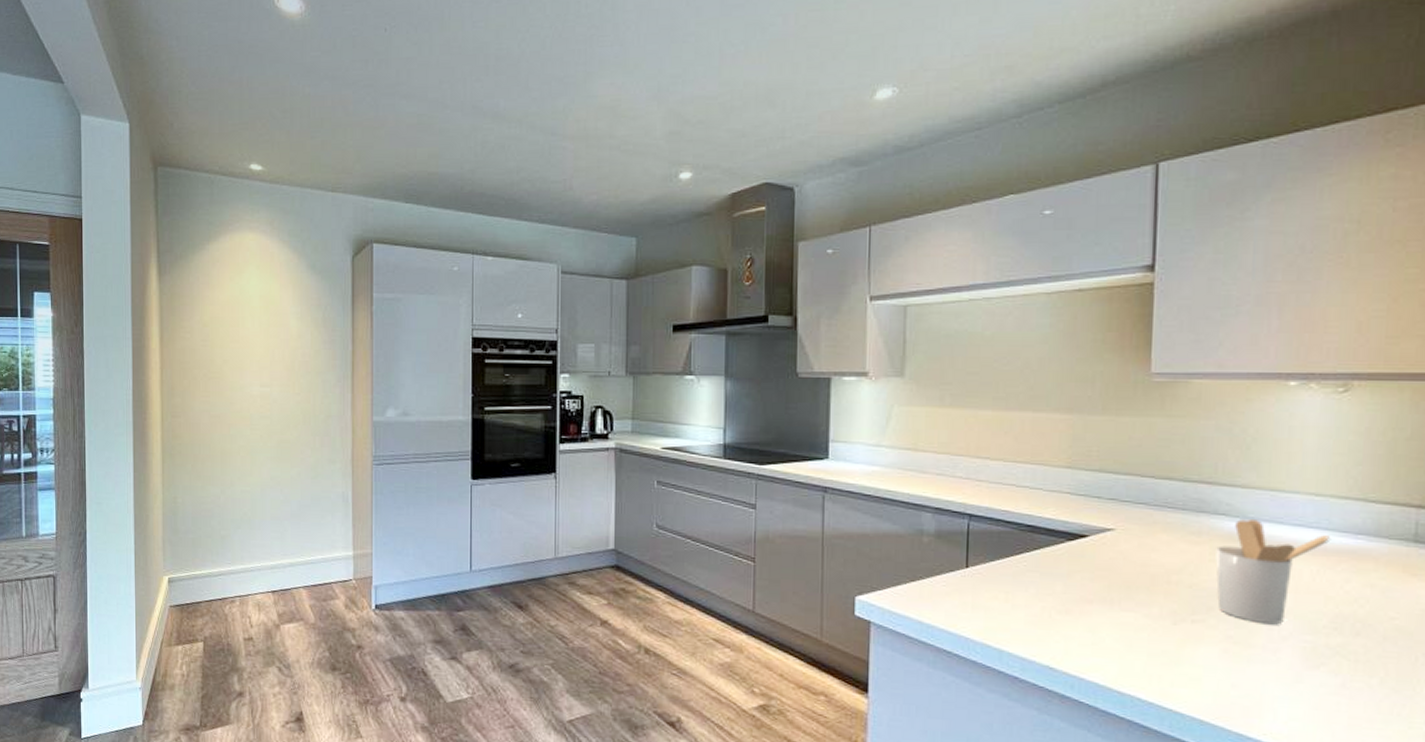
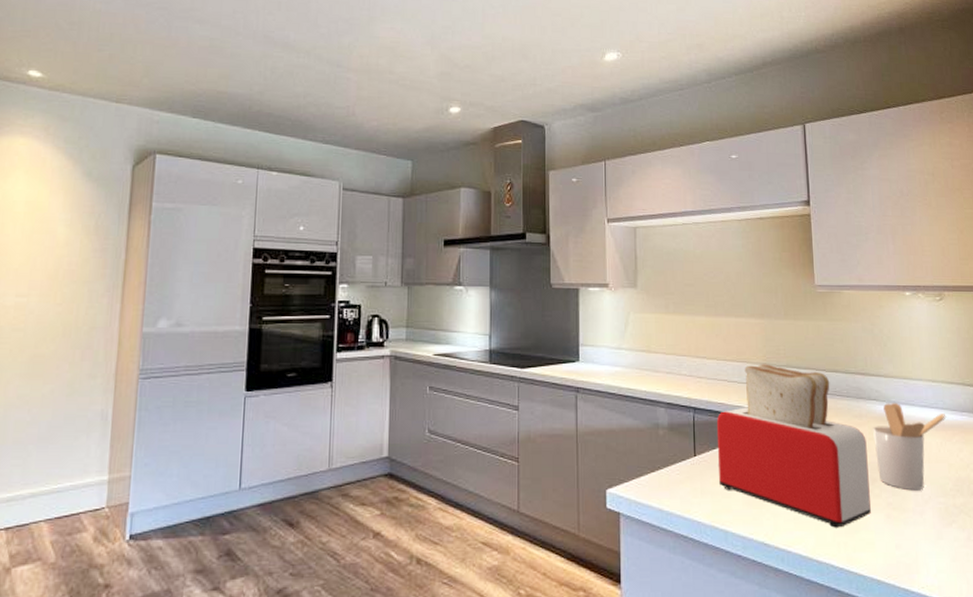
toaster: none [995,467,1205,659] -> present [716,364,871,528]

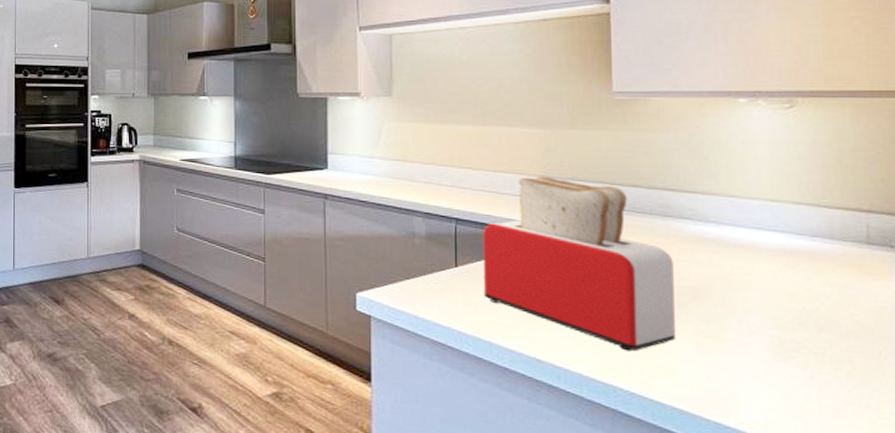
utensil holder: present [873,403,946,491] -> none [683,223,789,320]

